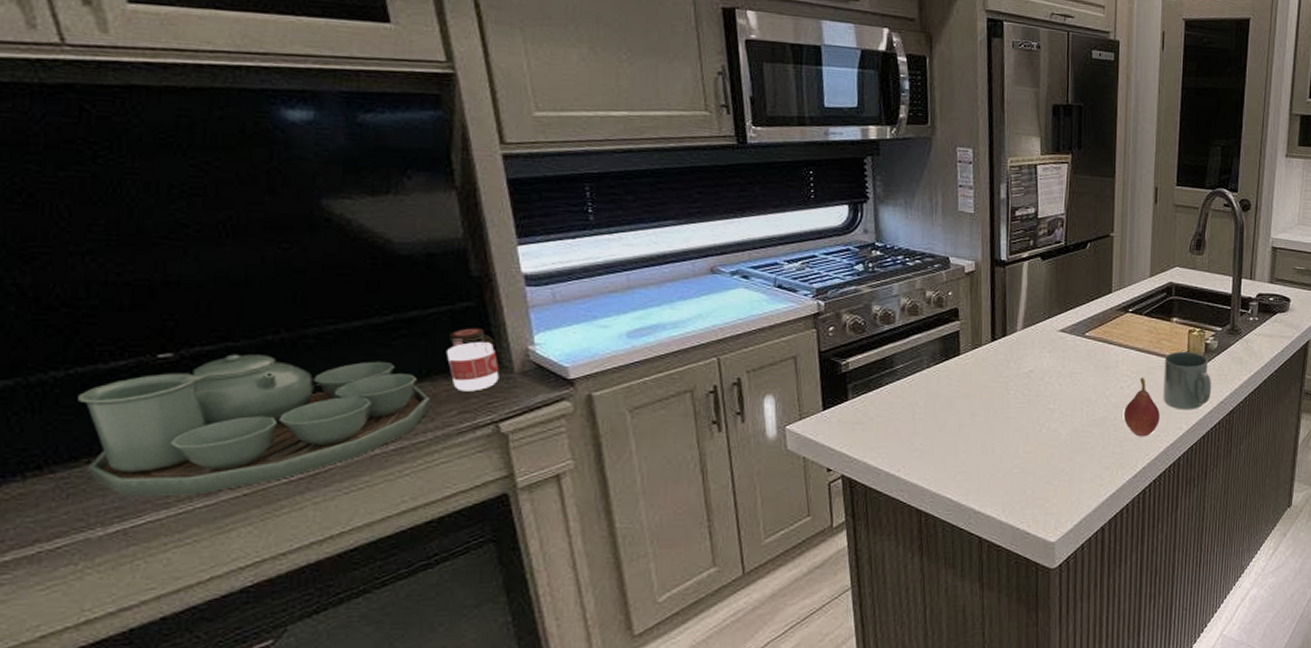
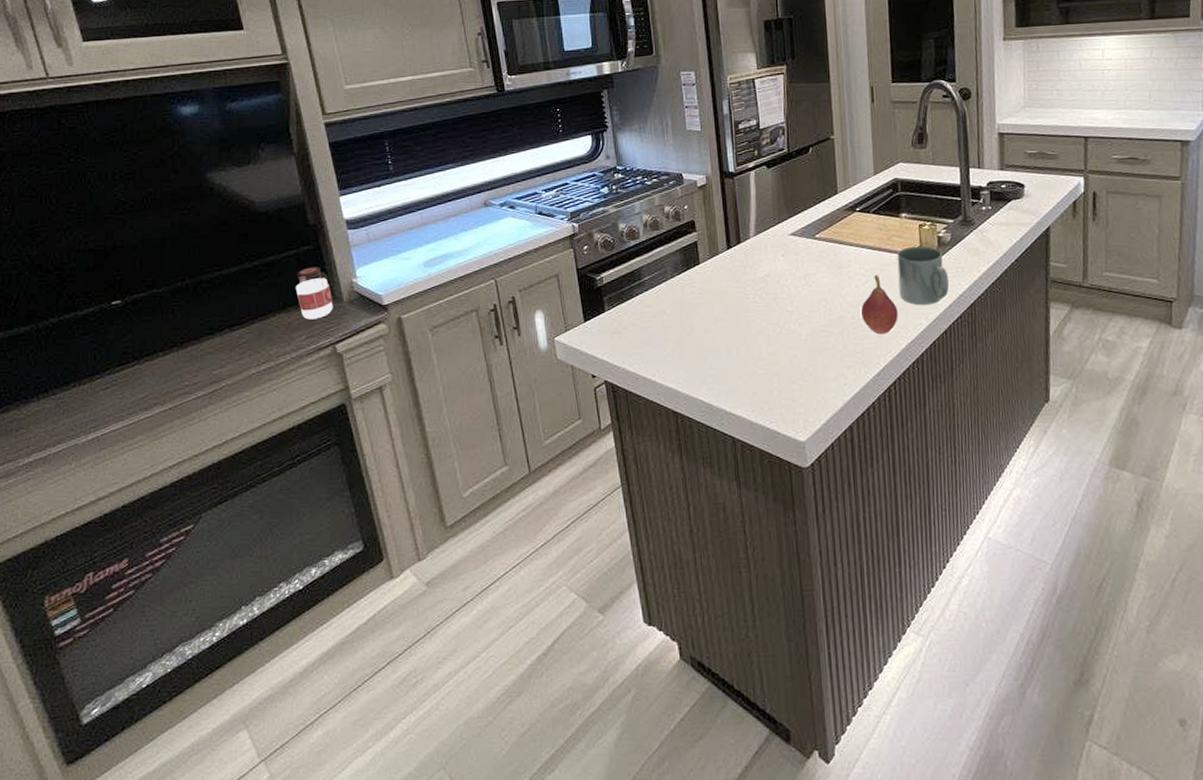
tea set: present [78,354,432,496] -> none [66,298,288,411]

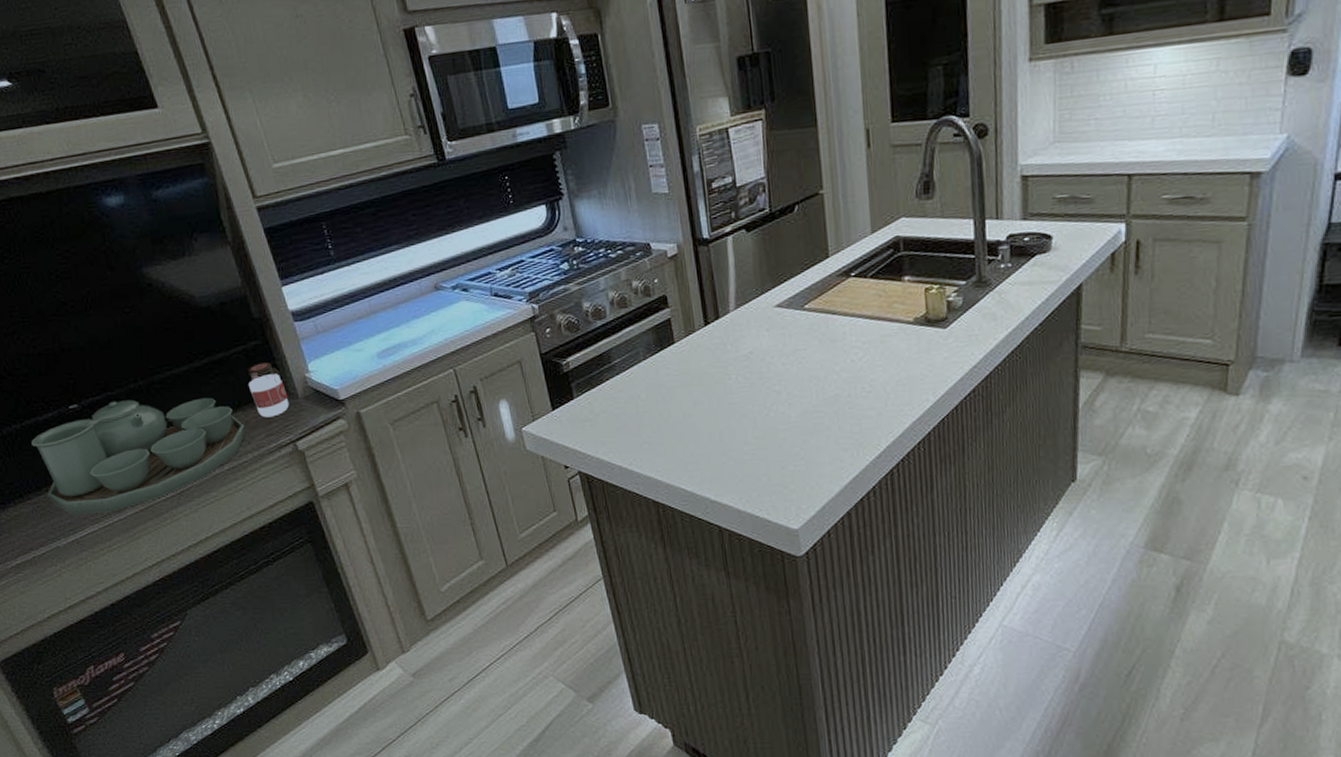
tea set: none [66,298,288,411] -> present [31,397,247,514]
fruit: present [861,274,898,335] -> none [858,347,901,414]
mug: present [897,246,950,306] -> none [899,312,961,380]

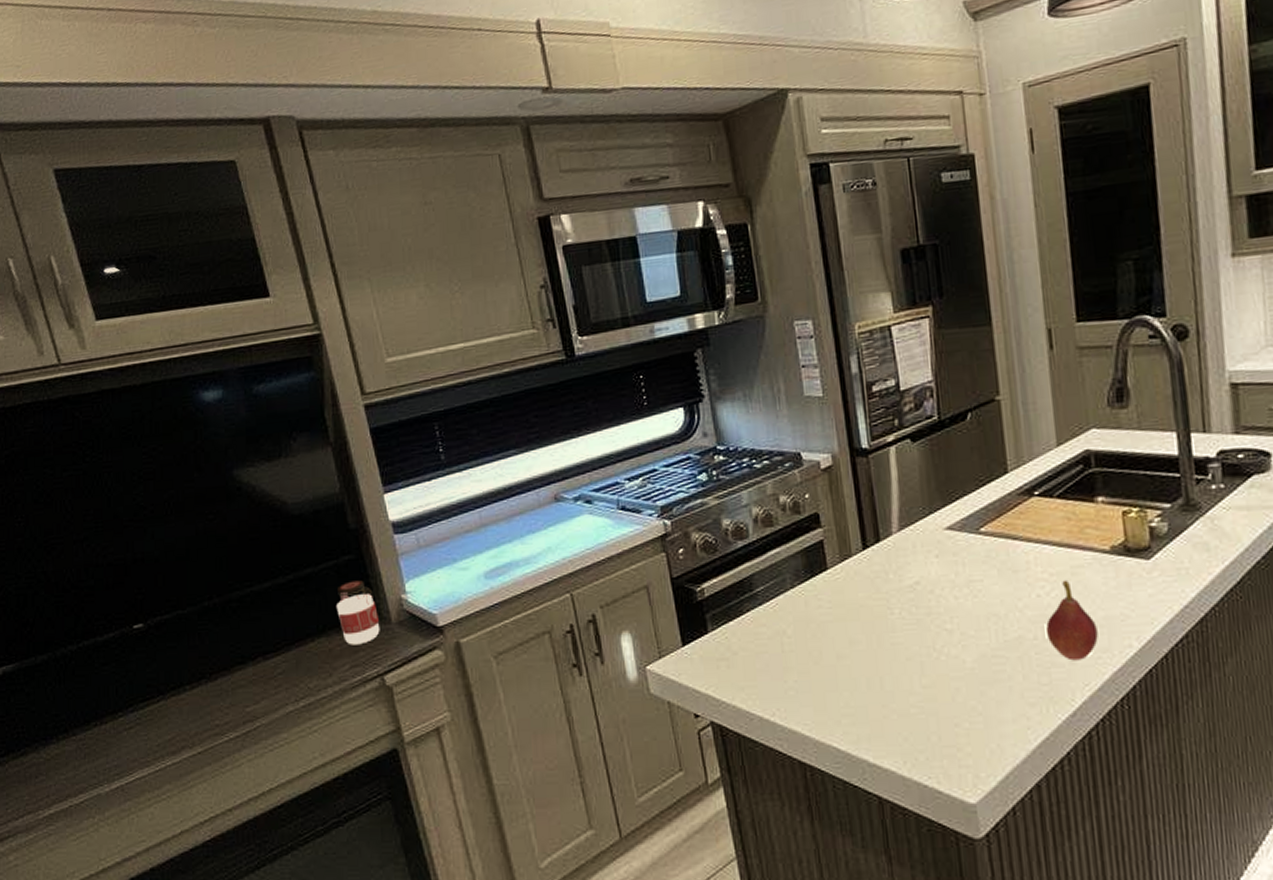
tea set: present [31,397,247,514] -> none [86,619,329,755]
fruit: none [858,347,901,414] -> present [1046,579,1098,661]

